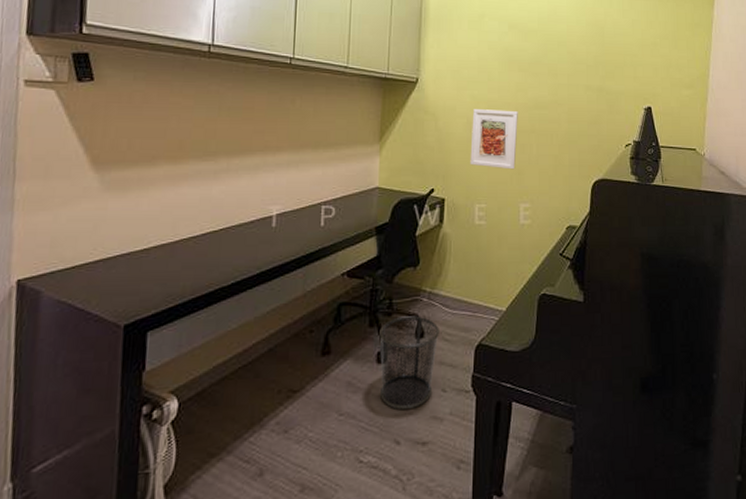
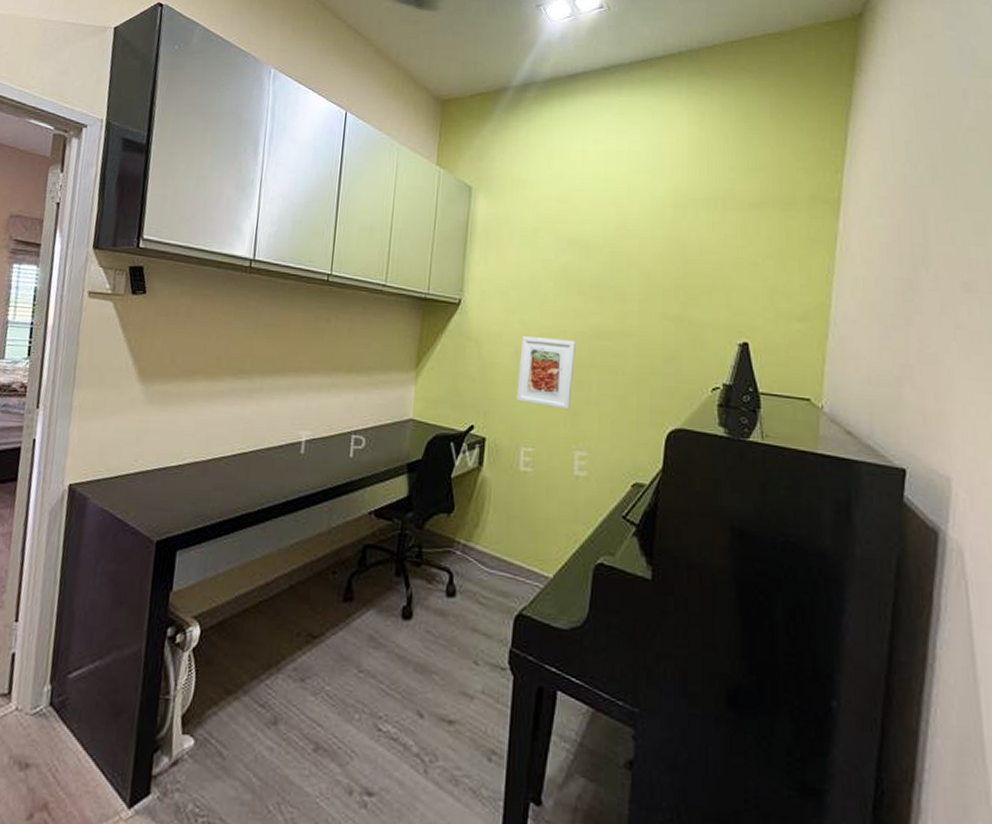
waste bin: present [379,316,439,409] -> none [404,568,474,678]

